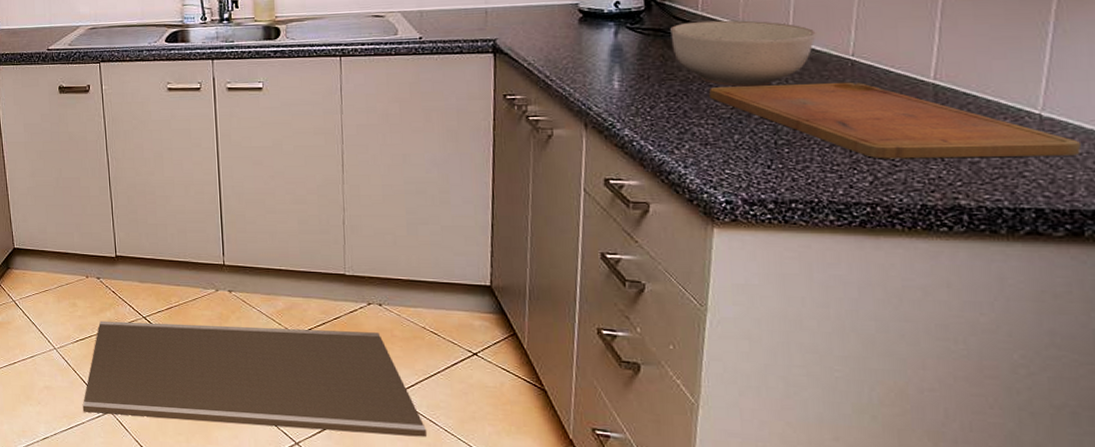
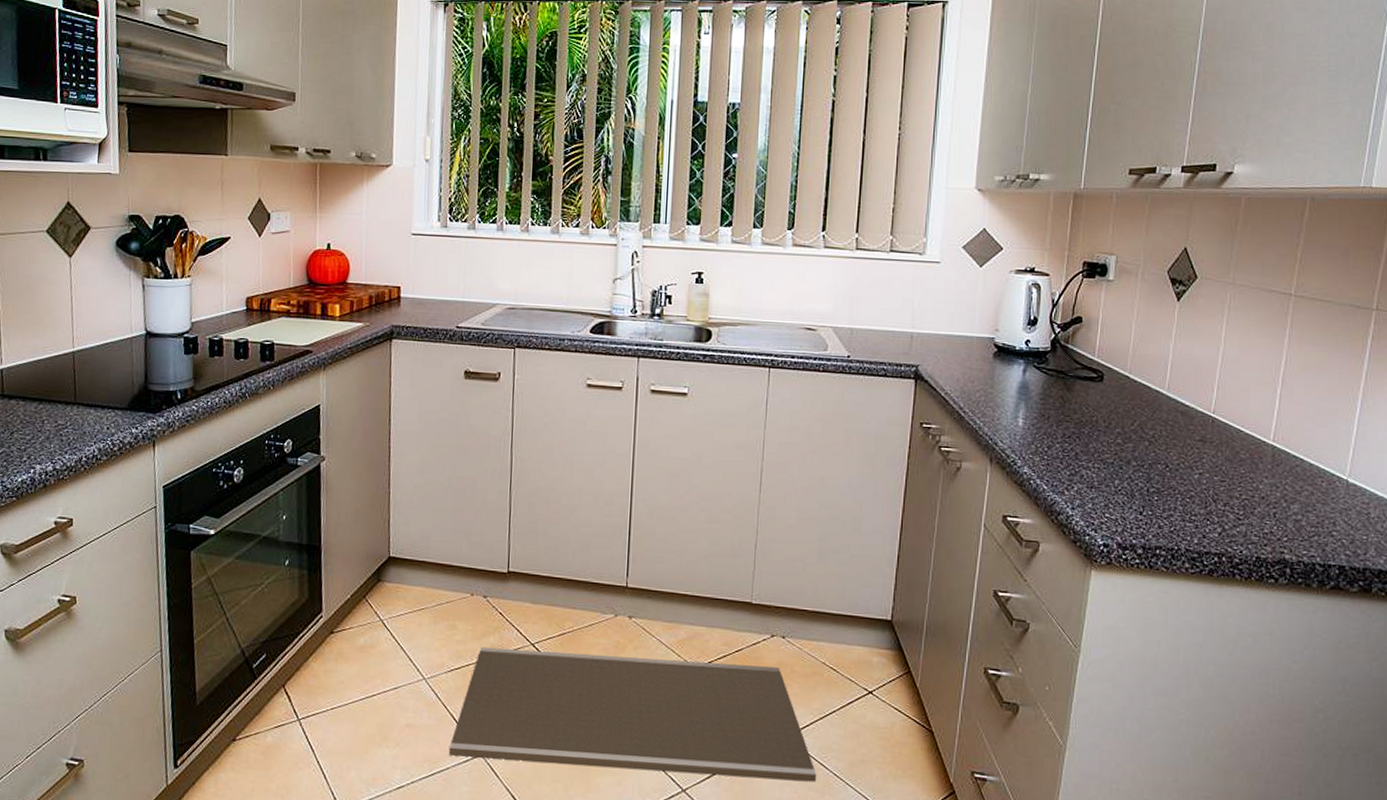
bowl: present [670,20,816,87] -> none [1070,367,1187,435]
cutting board: present [709,81,1081,159] -> none [1098,432,1373,519]

